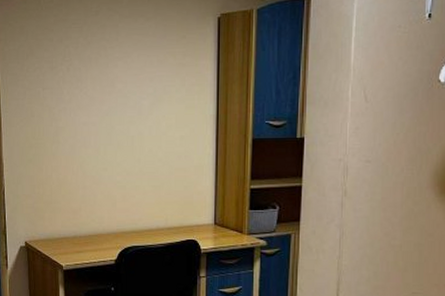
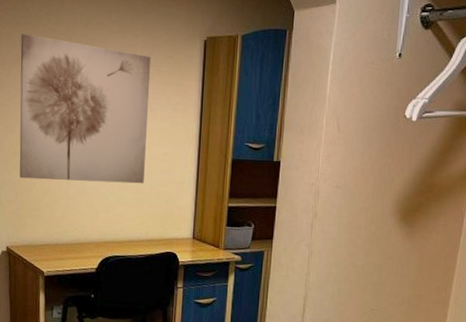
wall art: none [33,26,164,172] -> present [19,34,151,184]

